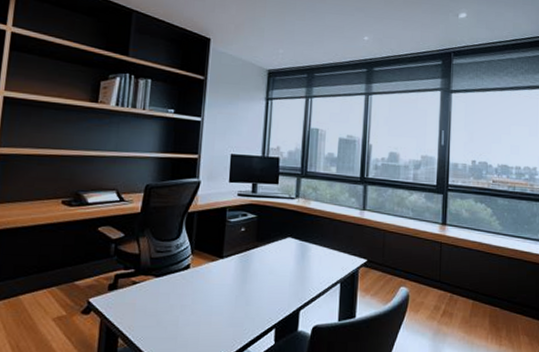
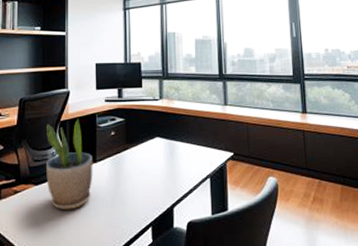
potted plant: none [168,211,220,306] -> present [46,119,93,211]

